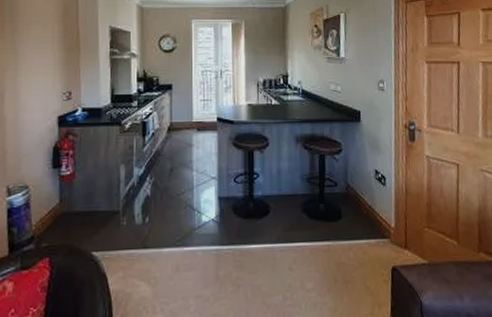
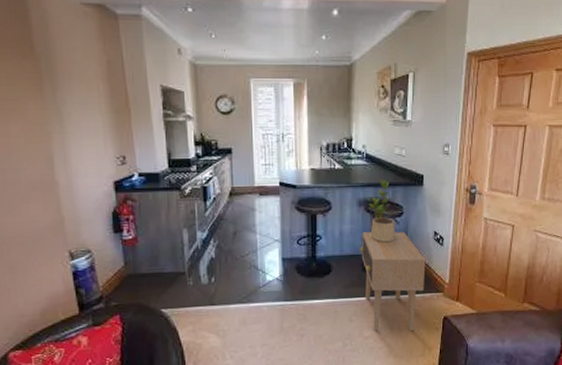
side table: none [298,170,369,284] -> present [360,232,426,332]
potted plant: none [304,114,336,182] -> present [367,178,396,243]

